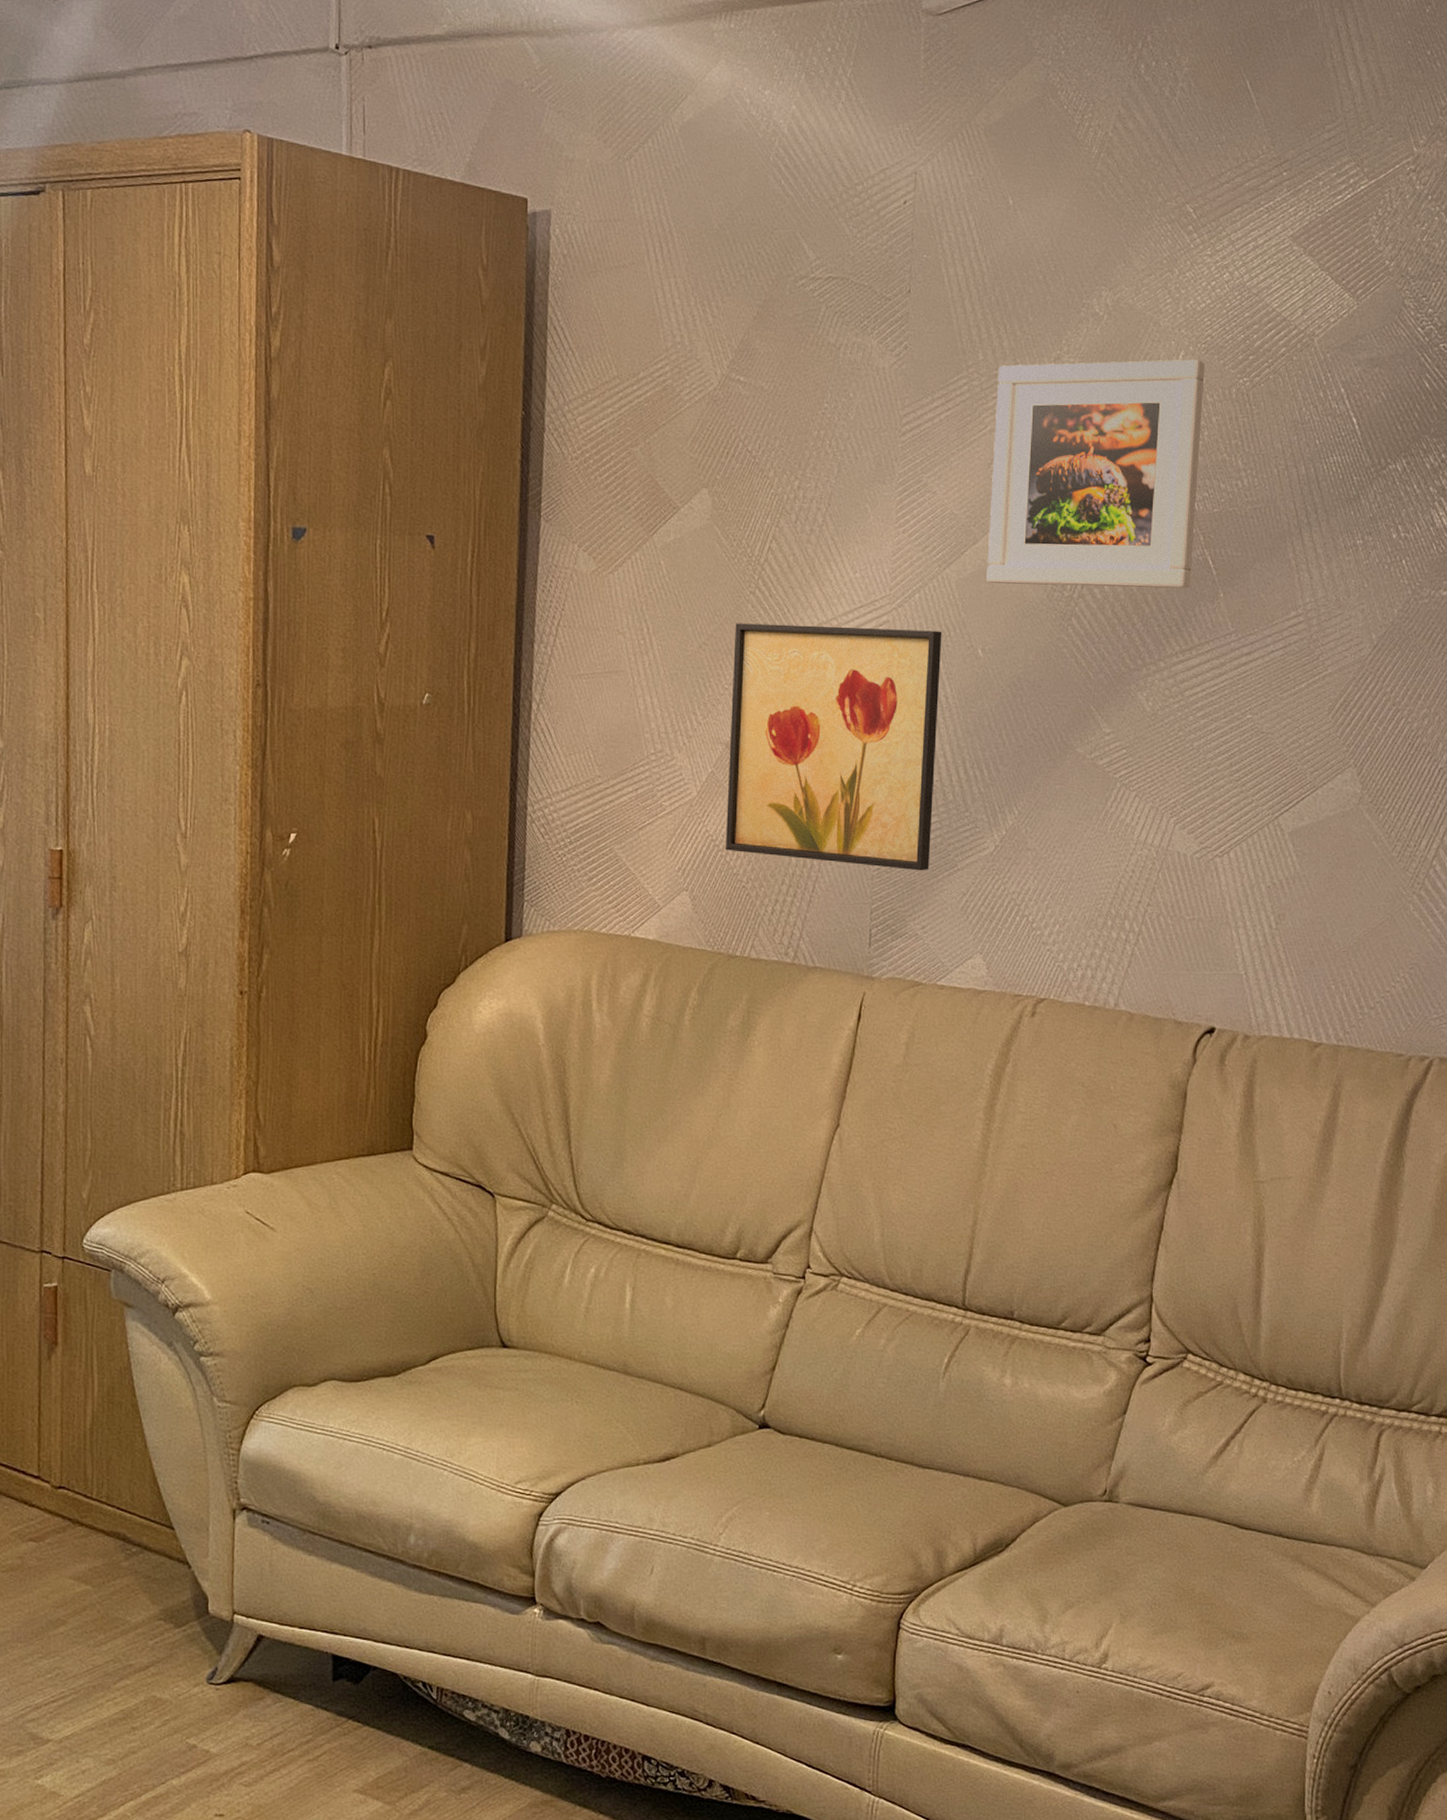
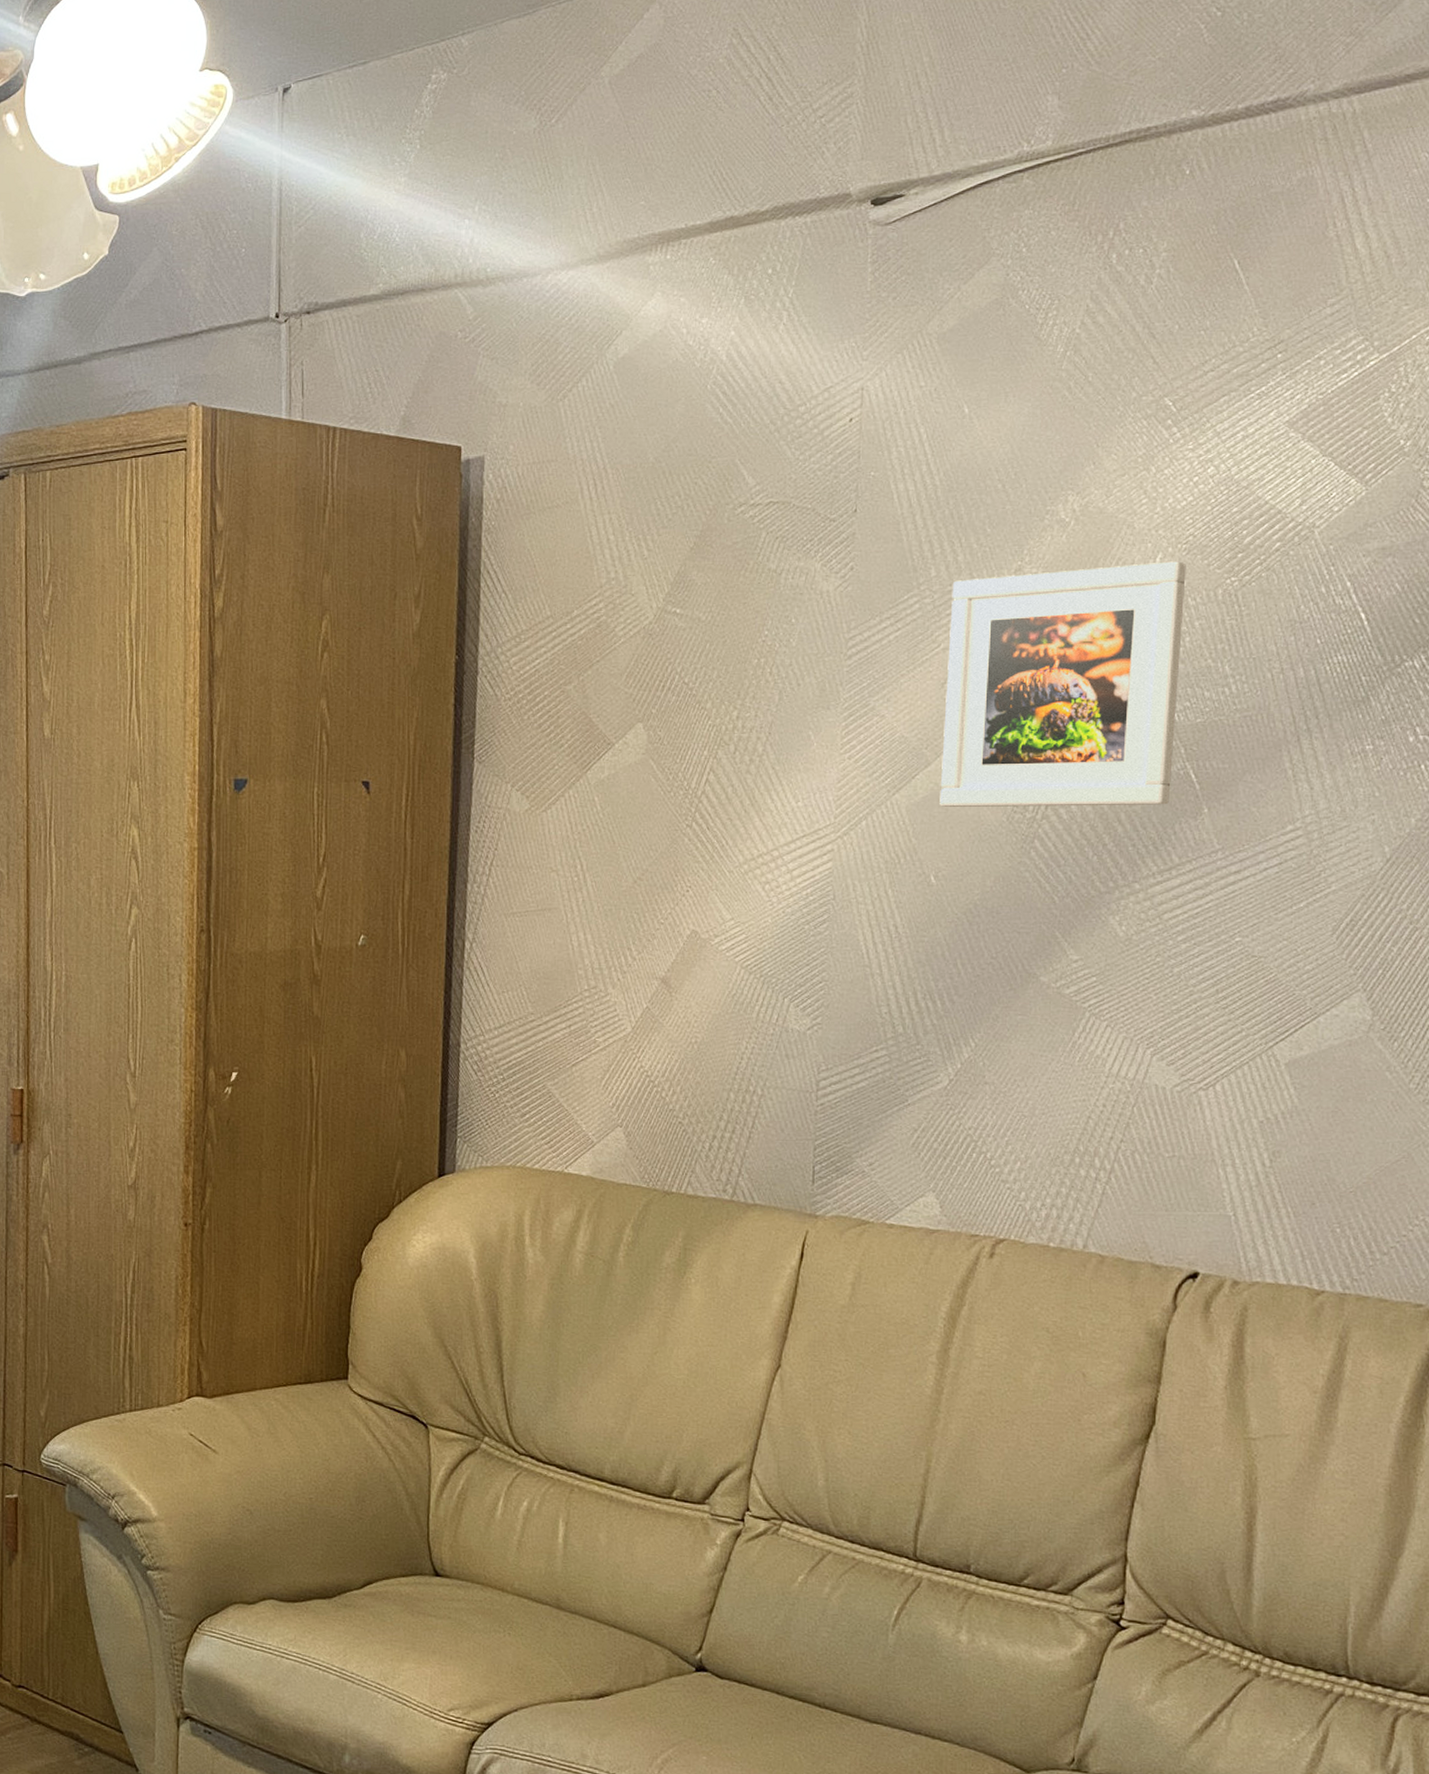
wall art: present [725,623,942,871] -> none [660,857,891,1106]

